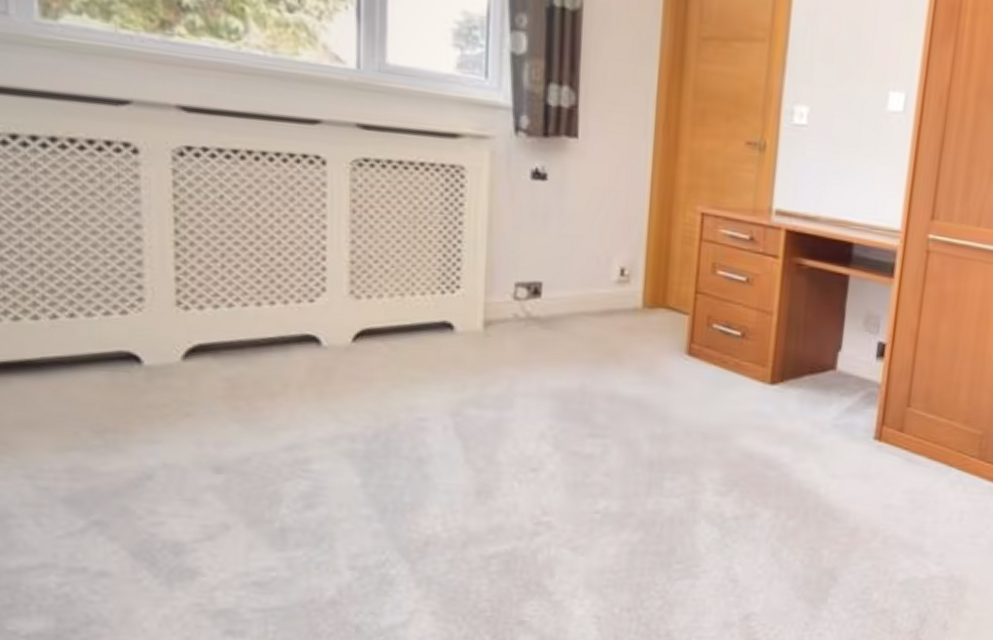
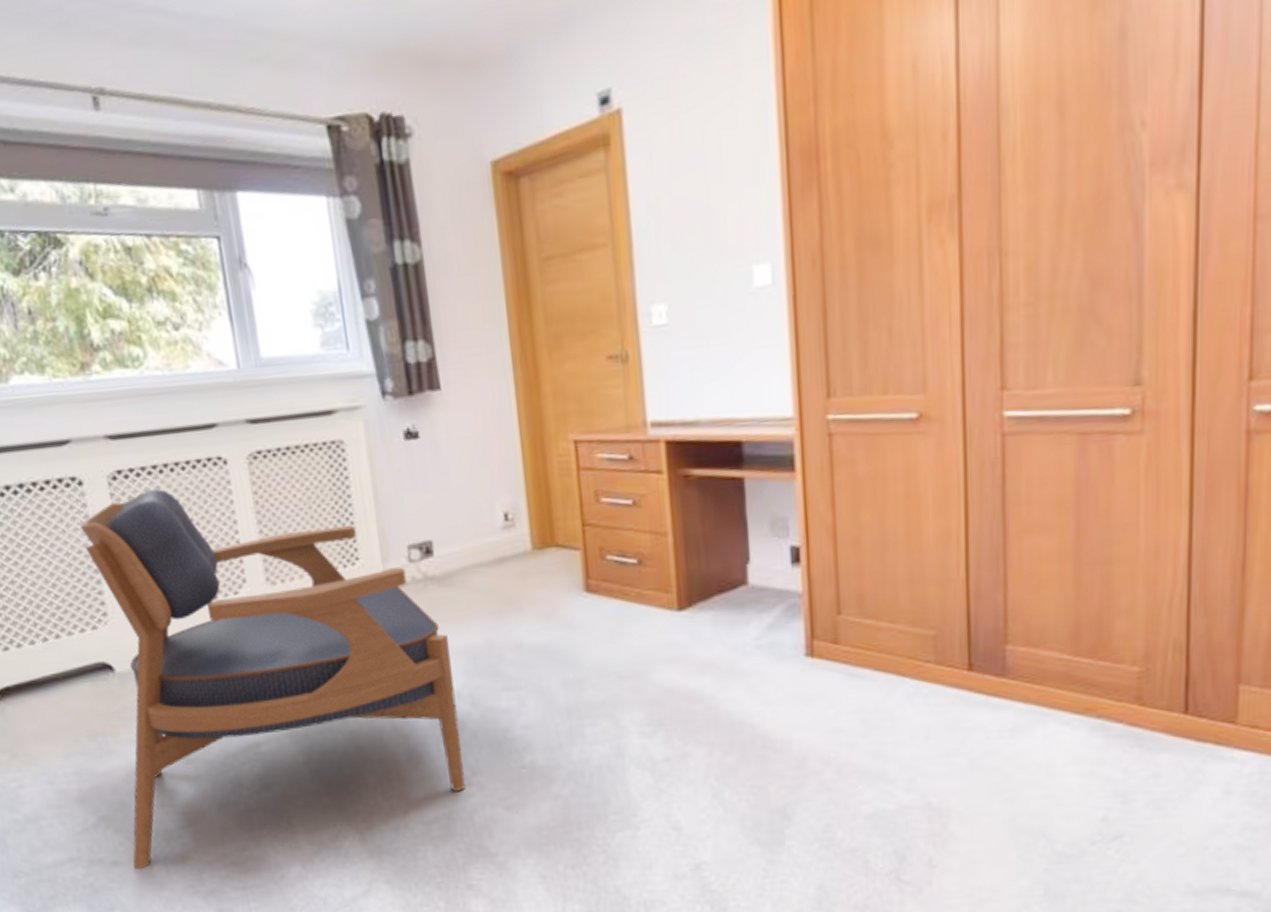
armchair: none [126,174,541,583] -> present [80,488,465,870]

